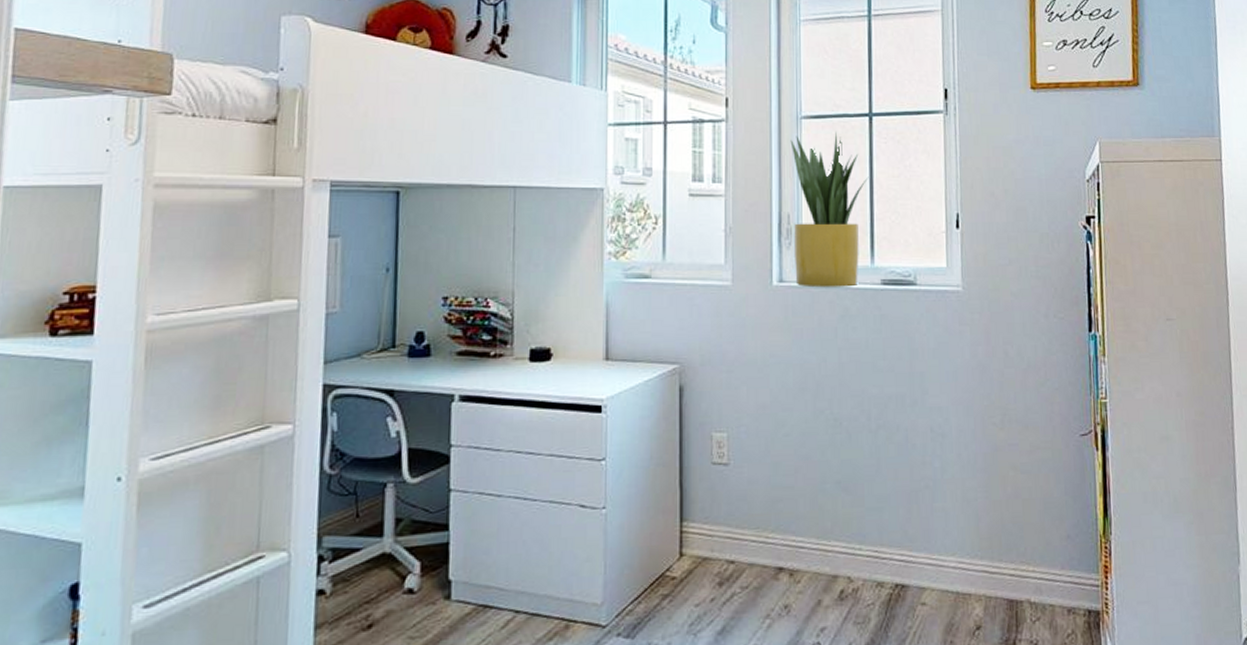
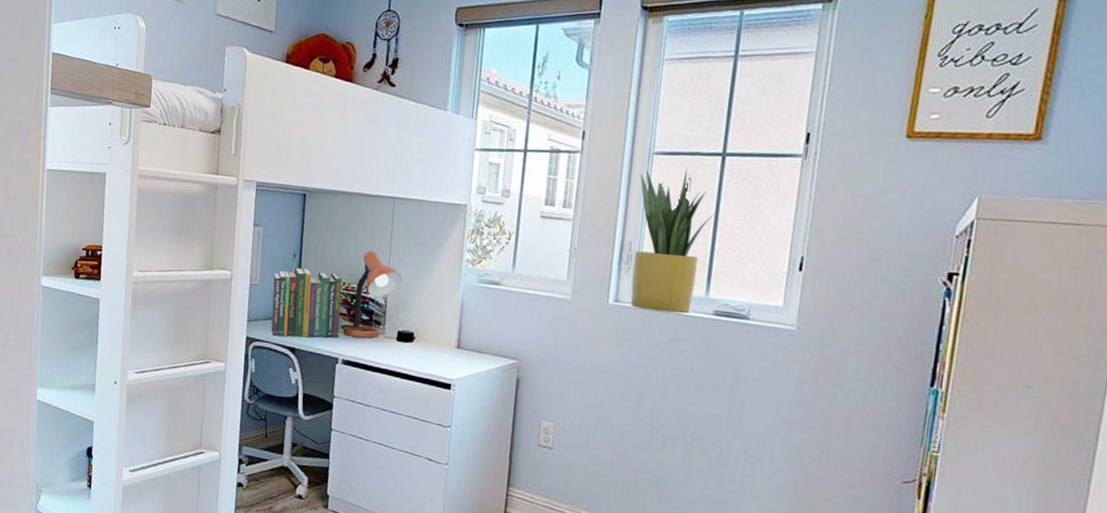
books: none [358,284,454,378] -> present [271,268,342,338]
desk lamp: none [458,254,530,364] -> present [343,251,402,339]

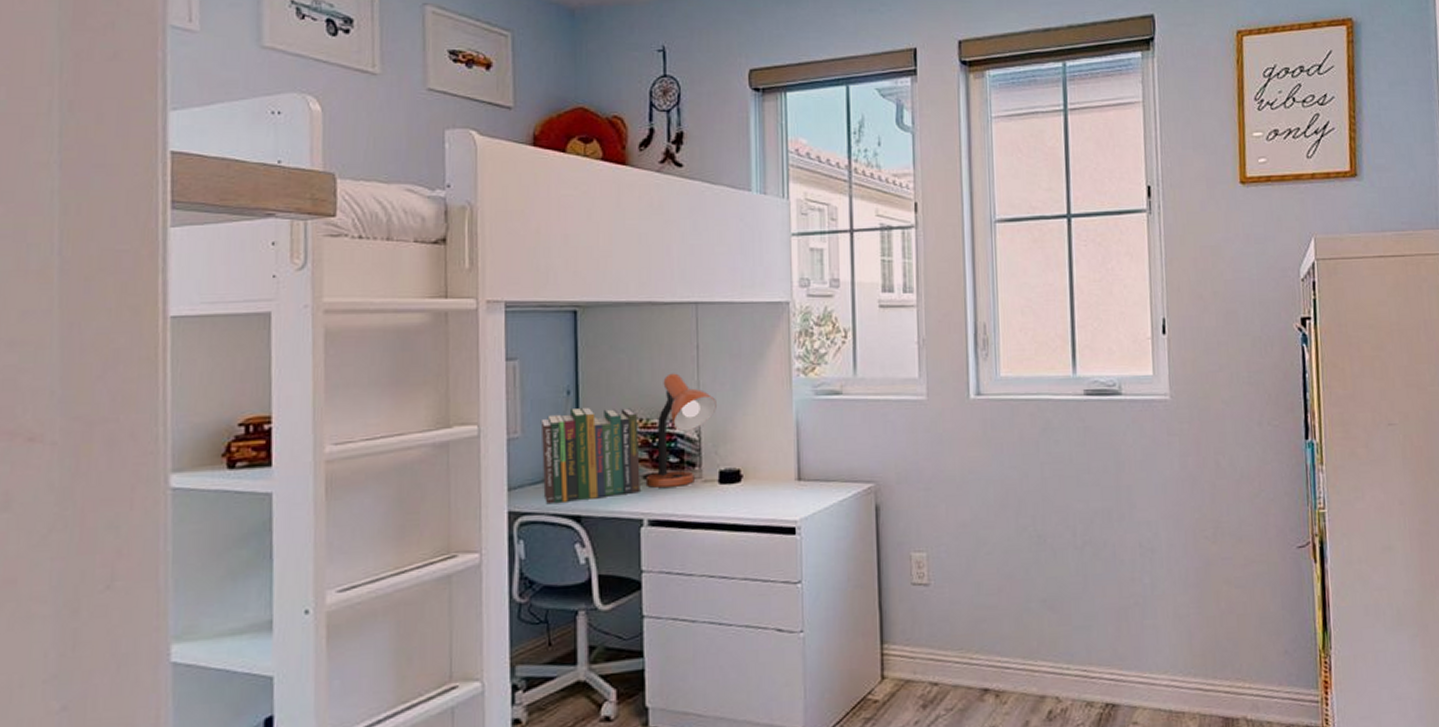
planter: present [630,168,716,314] -> none [984,234,1070,400]

